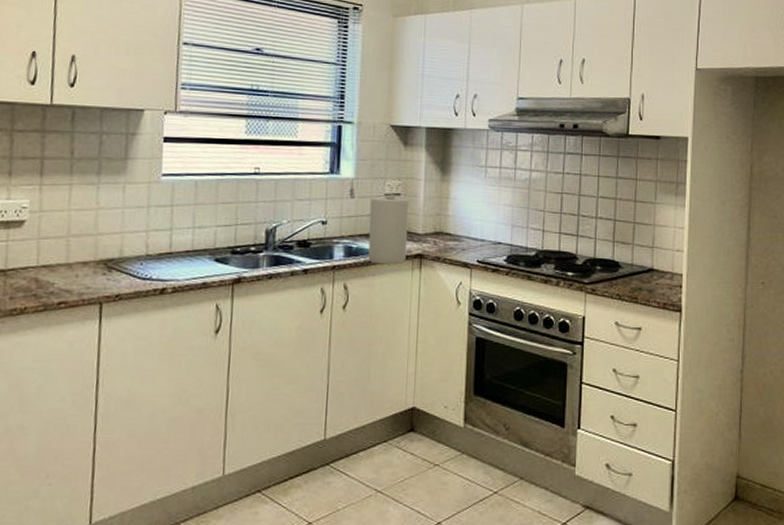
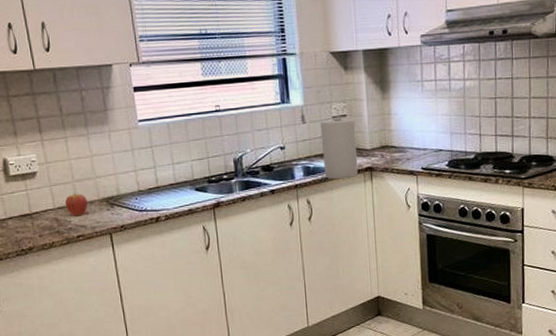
fruit: none [51,249,81,278] -> present [64,192,88,216]

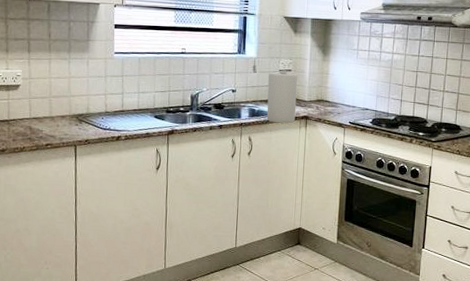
fruit: present [64,192,88,216] -> none [40,106,60,127]

